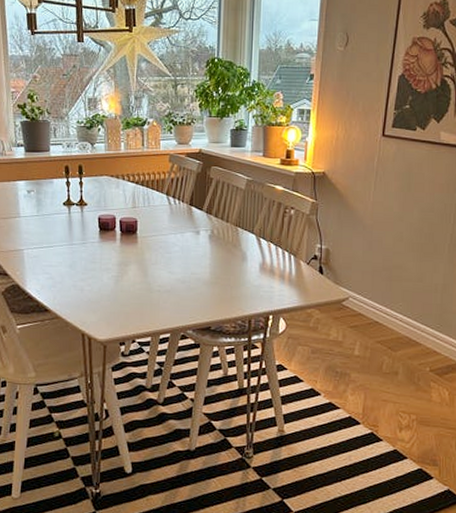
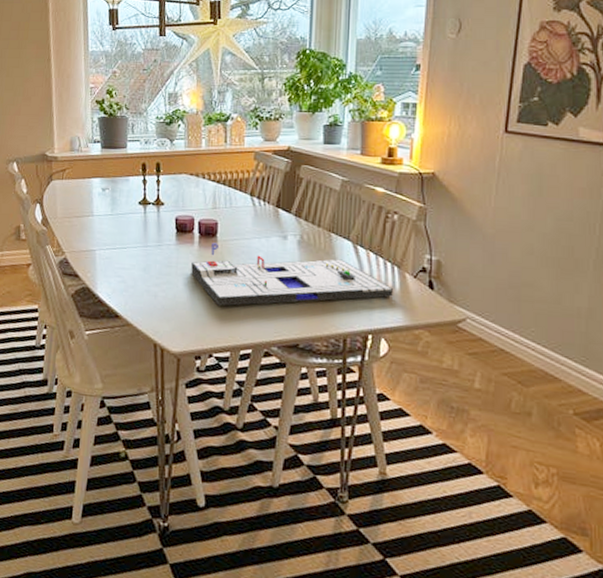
board game: none [114,239,290,297] -> present [191,243,393,306]

